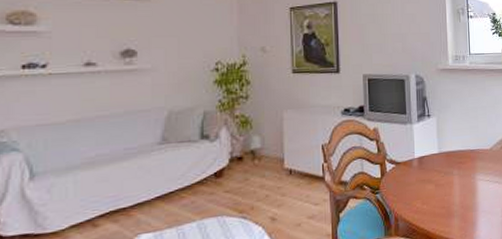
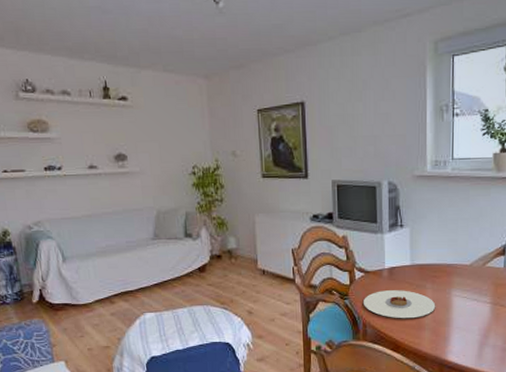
plate: none [395,178,463,209] -> present [364,290,436,319]

